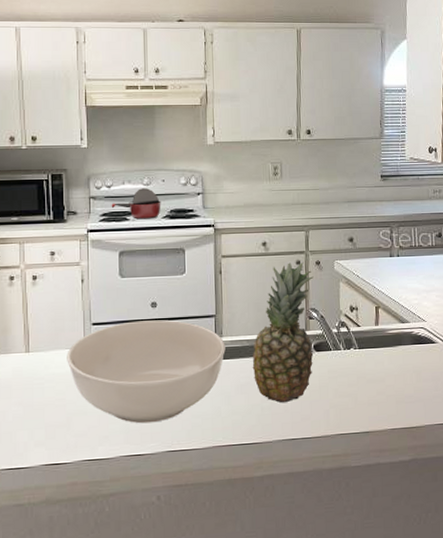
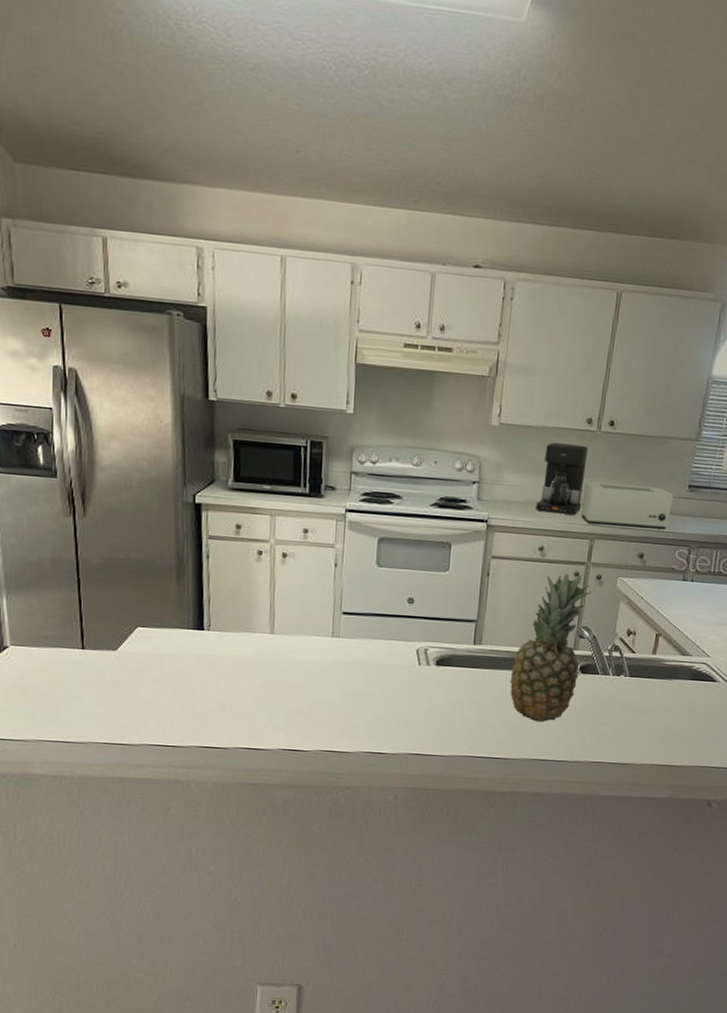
bowl: present [67,319,226,424] -> none [312,615,484,724]
saucepan: present [111,188,161,220] -> none [374,468,431,505]
coffee maker: none [254,152,294,213] -> present [536,442,588,516]
toaster: none [293,181,370,218] -> present [581,482,674,531]

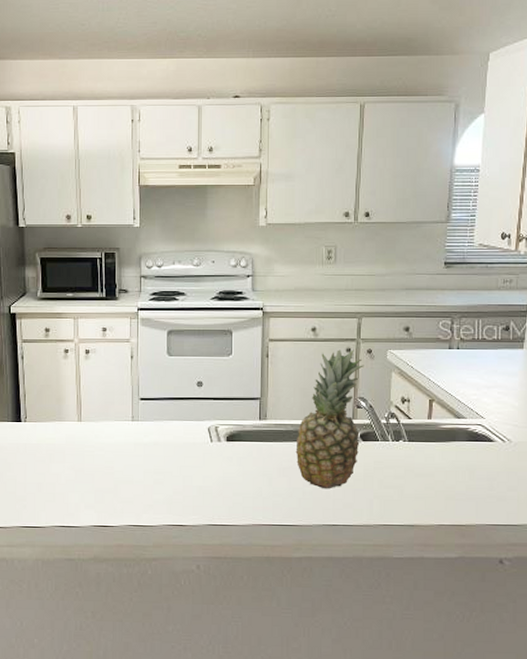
coffee maker: present [536,442,588,516] -> none [305,236,348,298]
toaster: present [581,482,674,531] -> none [347,267,431,305]

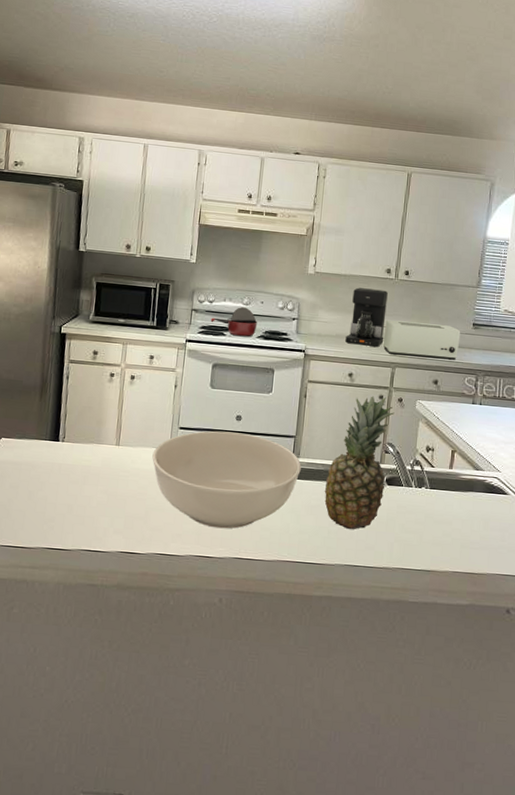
bowl: none [115,399,269,497] -> present [152,430,301,529]
saucepan: none [161,269,210,300] -> present [210,307,258,337]
coffee maker: none [305,236,348,298] -> present [345,287,388,348]
toaster: none [347,267,431,305] -> present [383,319,461,361]

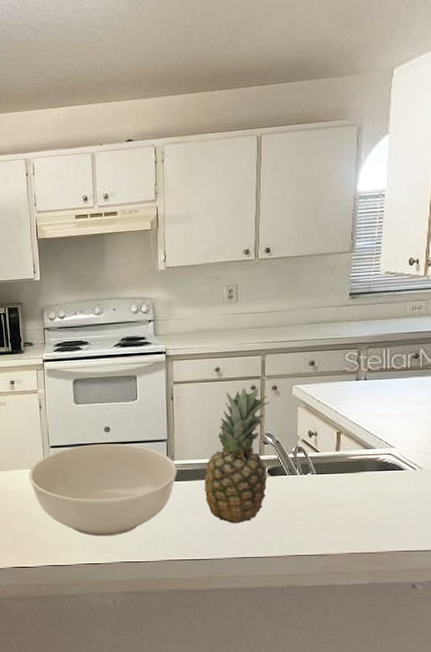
saucepan: present [210,307,258,337] -> none [64,317,113,349]
coffee maker: present [345,287,388,348] -> none [208,274,250,338]
toaster: present [383,319,461,361] -> none [249,300,336,342]

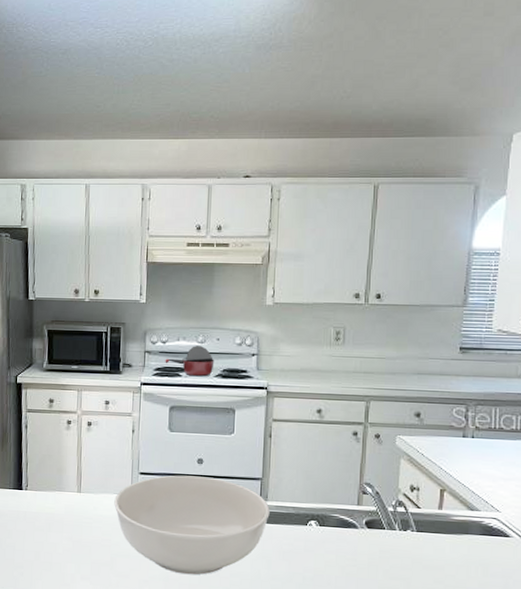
saucepan: none [64,317,113,349] -> present [165,346,215,377]
fruit: present [204,387,270,524] -> none [296,433,371,576]

